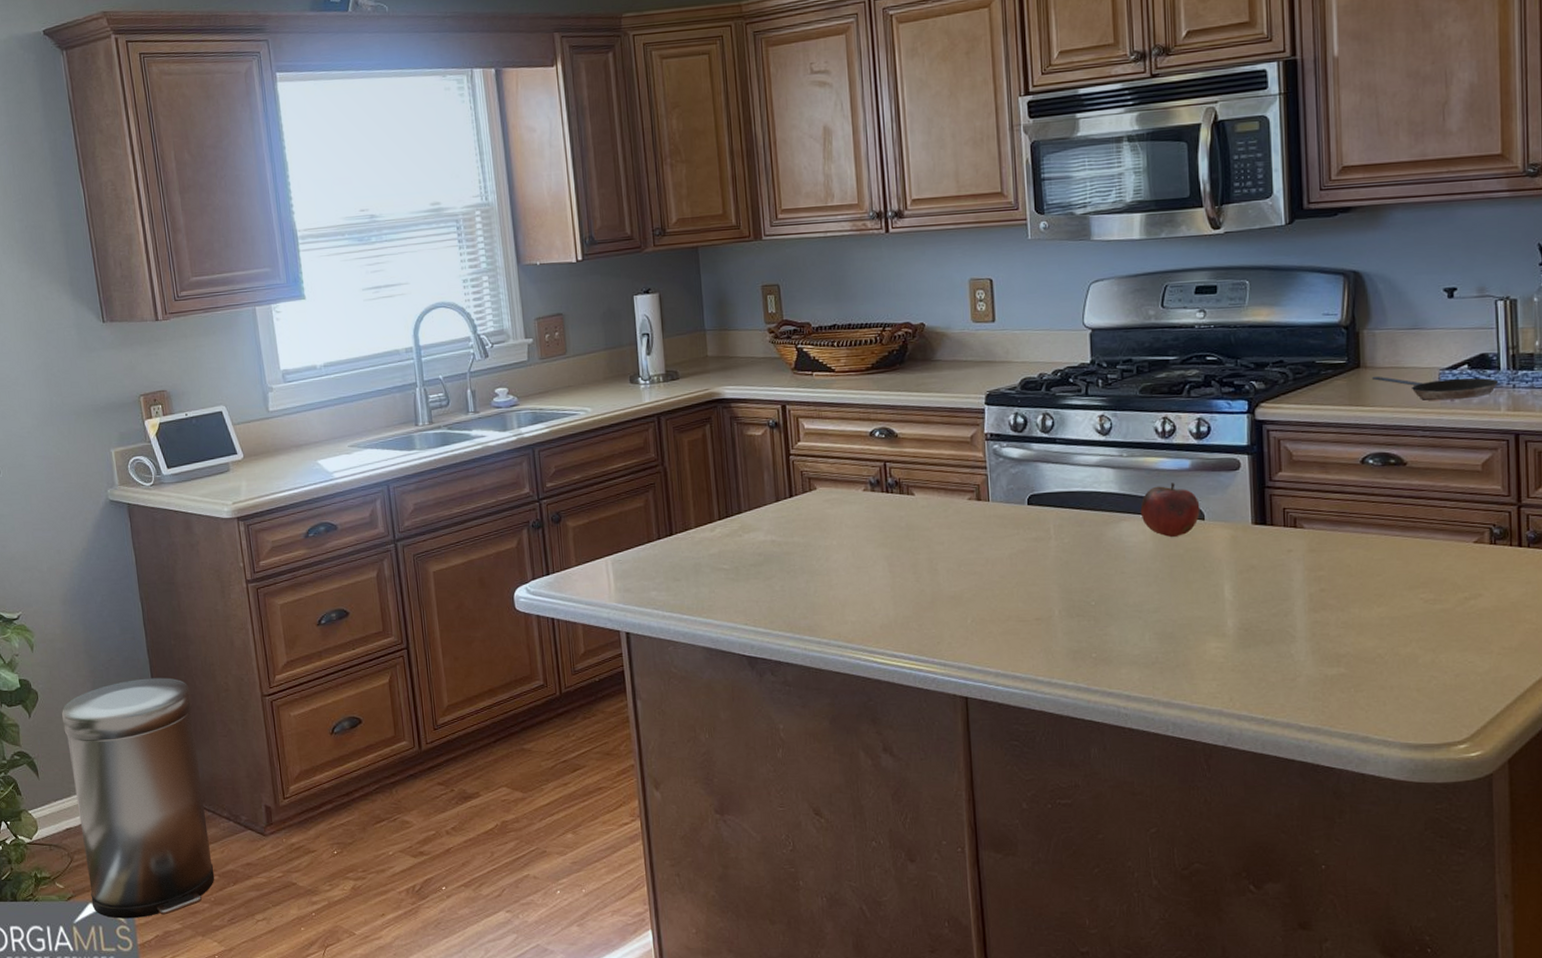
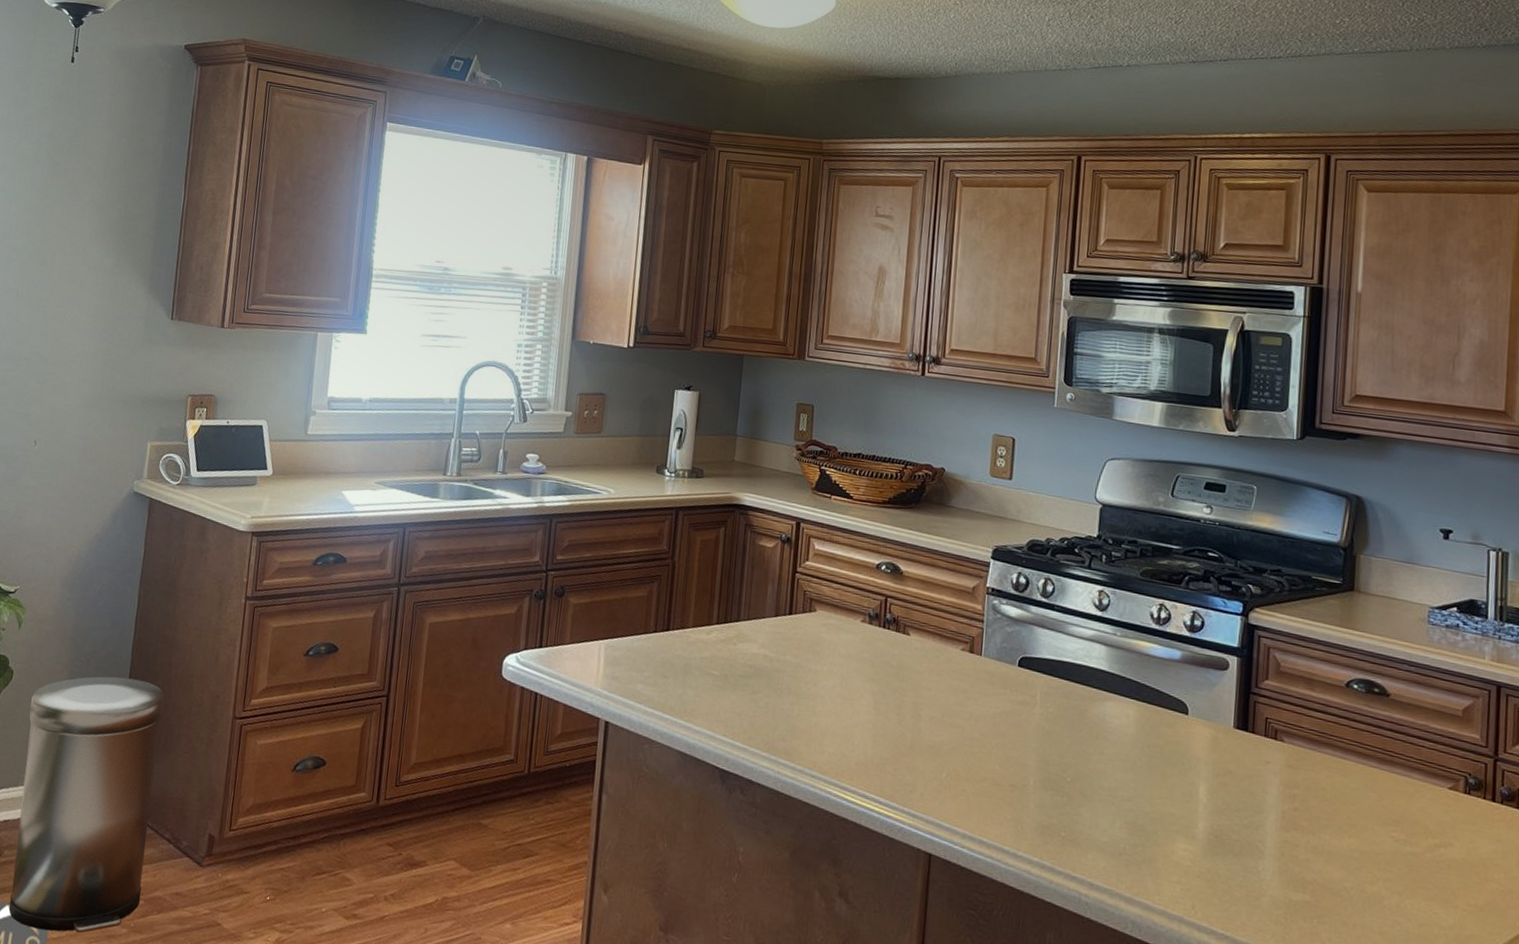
fruit: present [1140,483,1200,537] -> none [1126,671,1185,727]
frying pan: present [1372,376,1499,401] -> none [1364,603,1486,643]

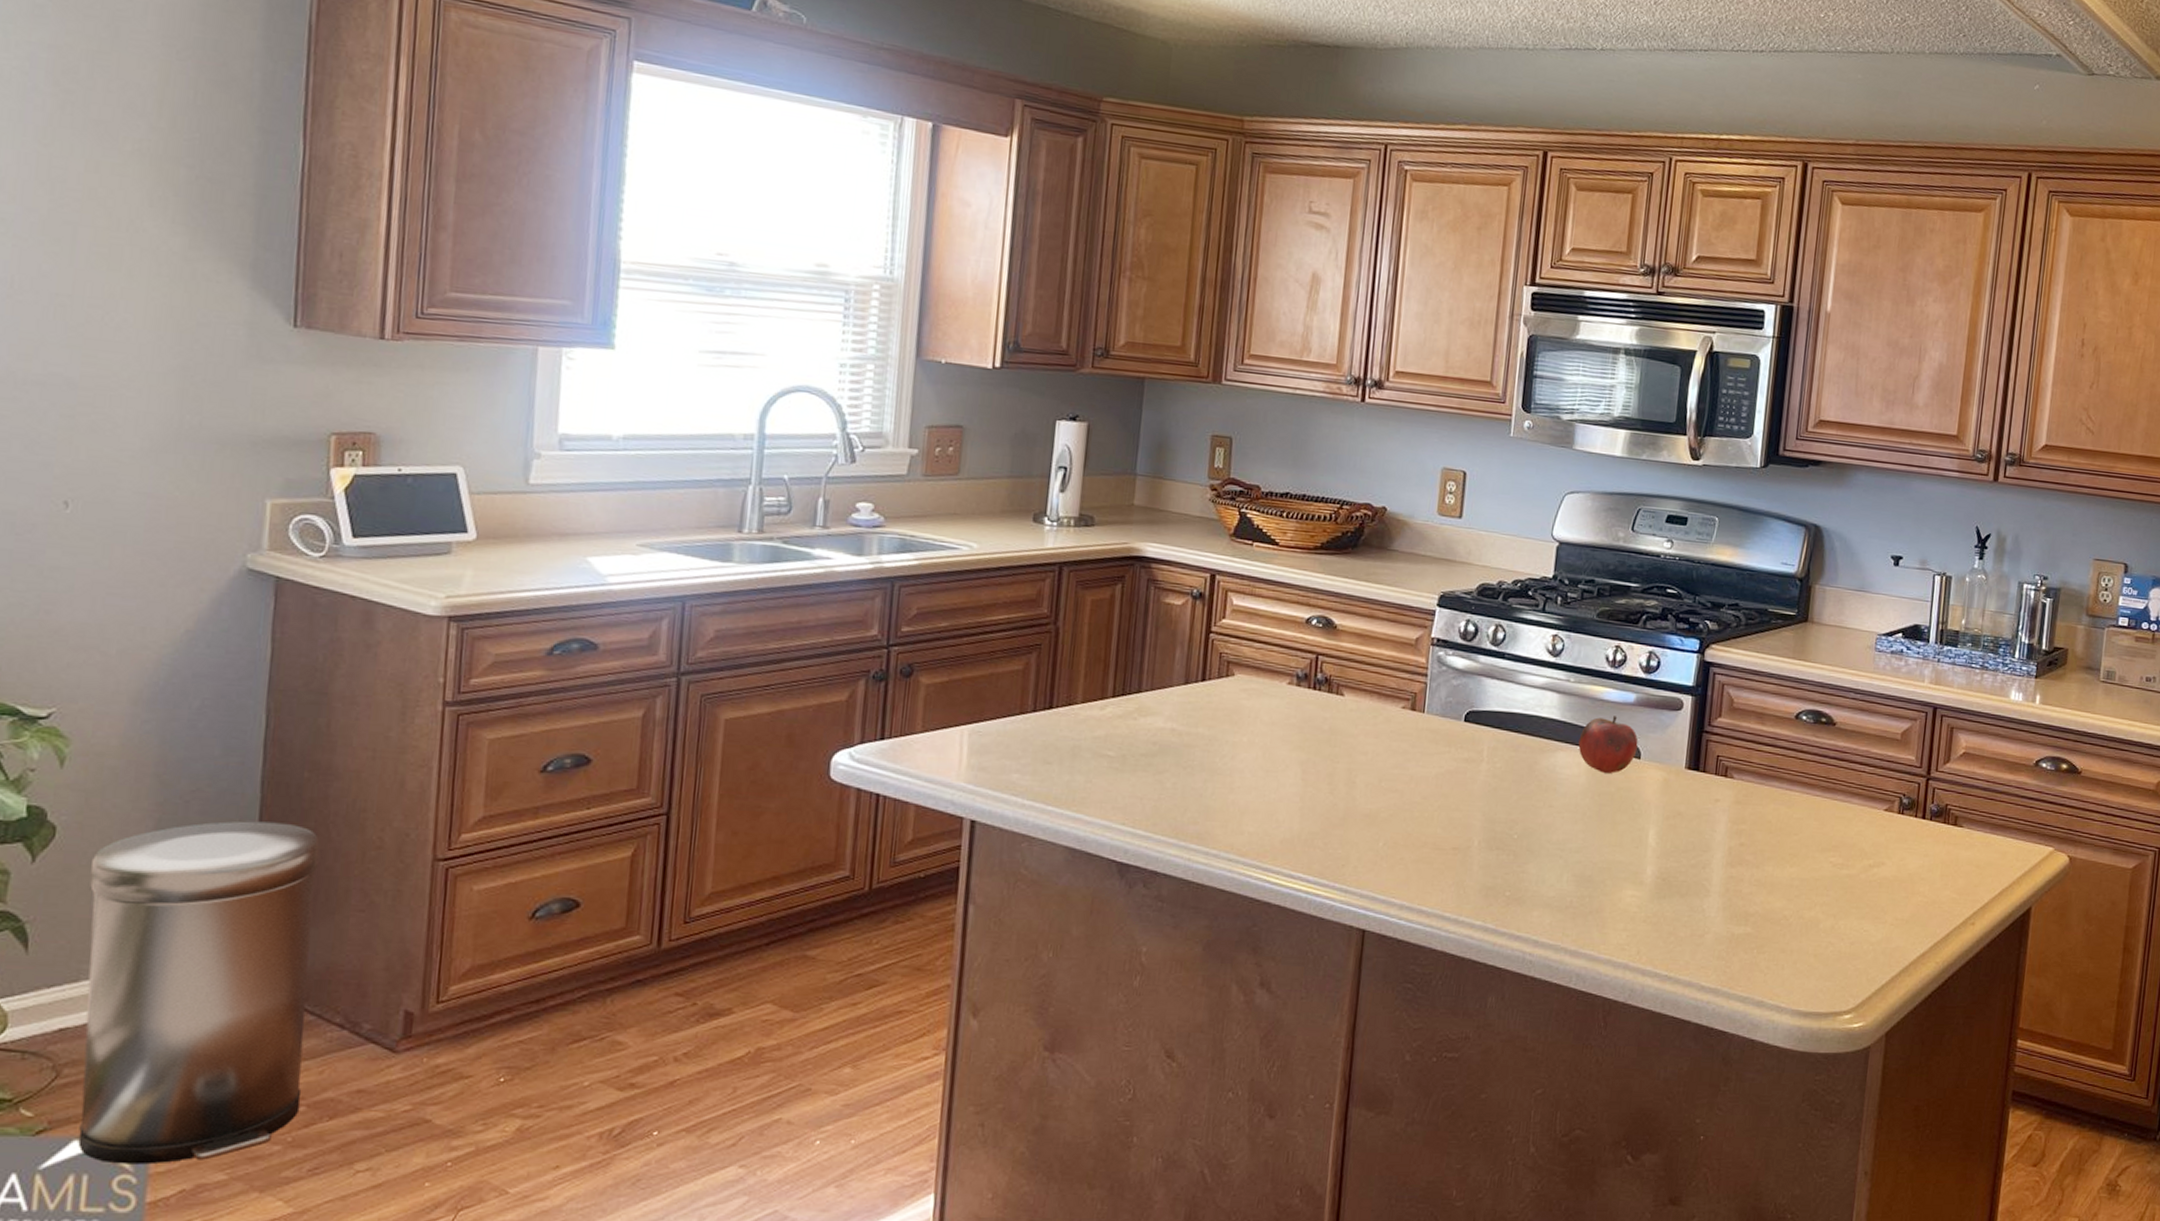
fruit: none [1126,671,1185,727] -> present [1578,716,1639,773]

